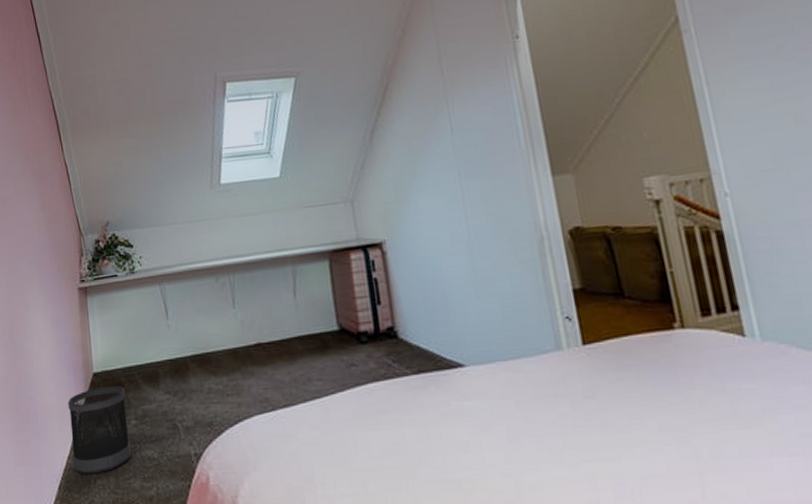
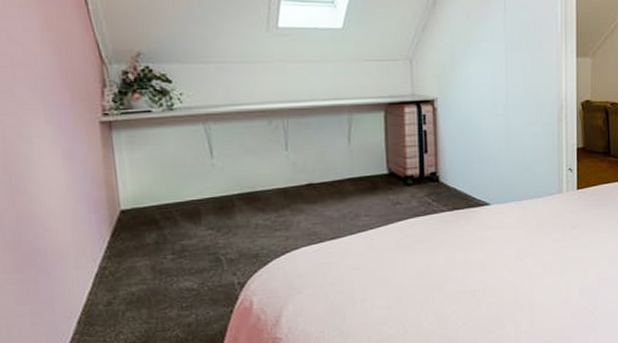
wastebasket: present [68,385,131,474] -> none [88,222,167,309]

